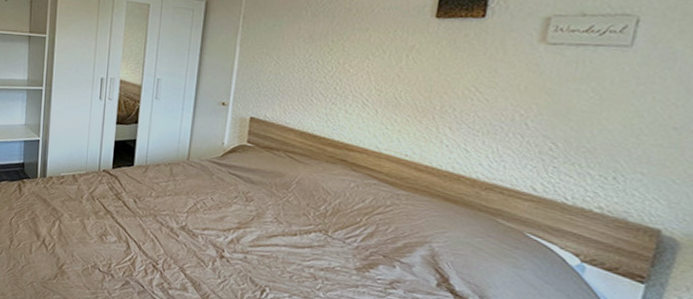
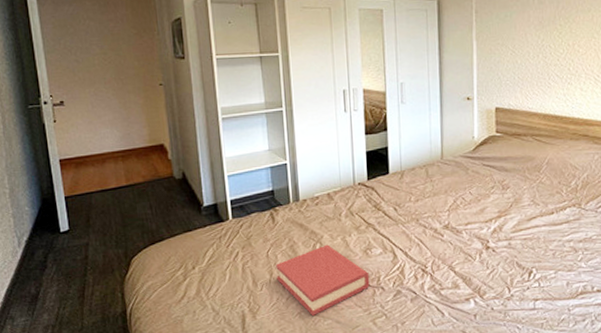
hardback book: none [16,223,102,288] -> present [276,244,370,315]

